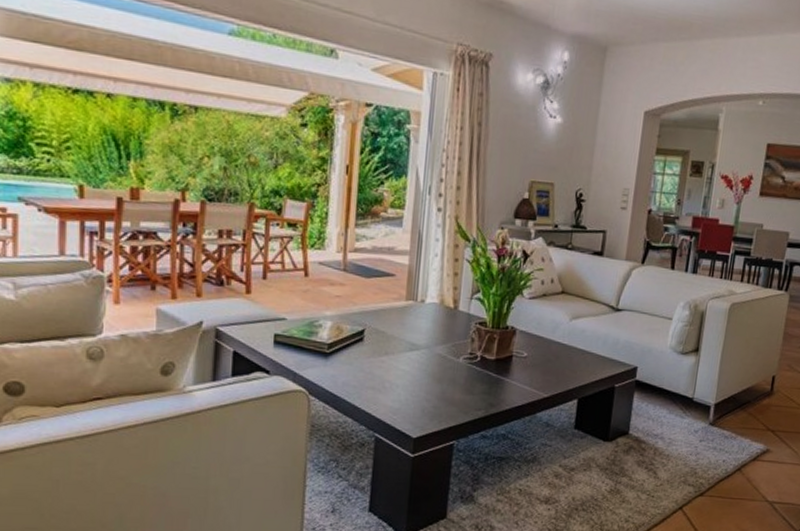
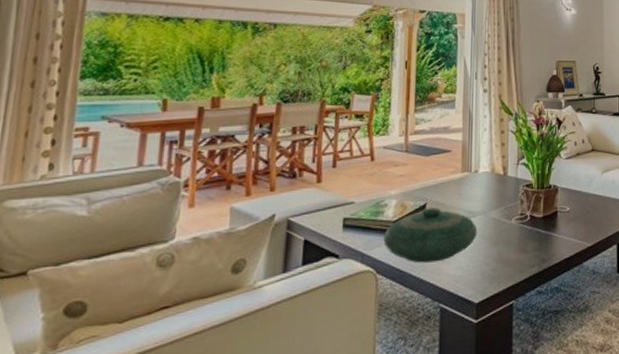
decorative bowl: none [317,334,420,391] -> present [383,207,478,263]

